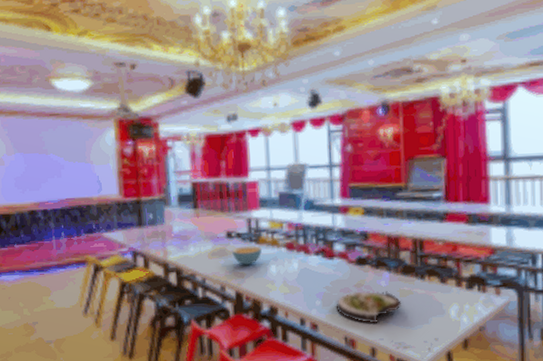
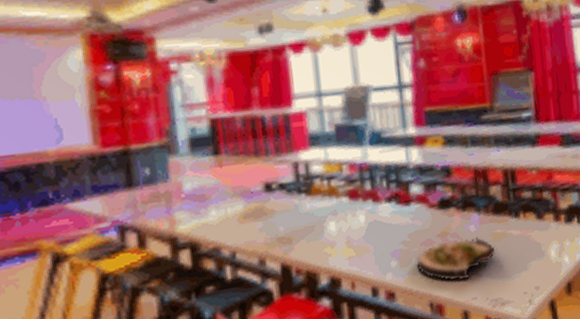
cereal bowl: present [232,245,262,266] -> none [273,197,315,227]

